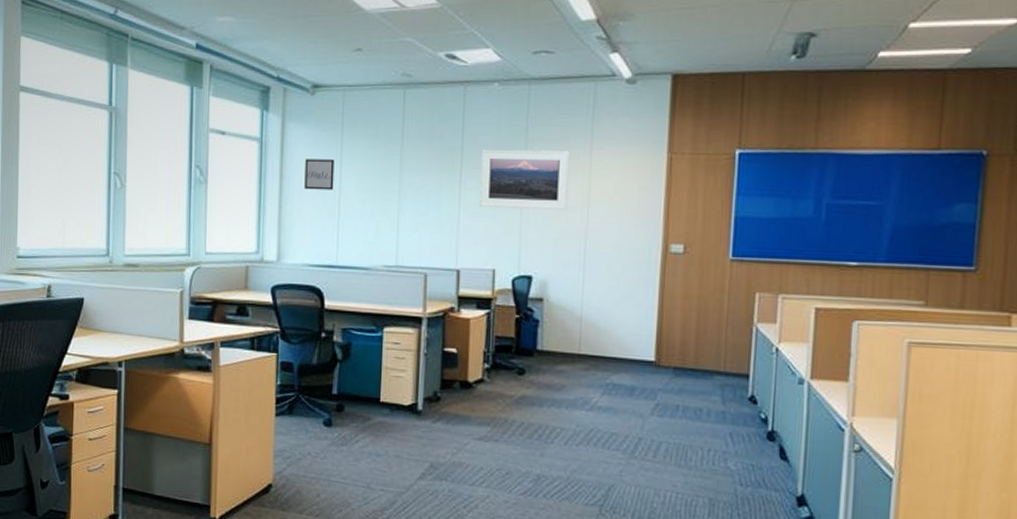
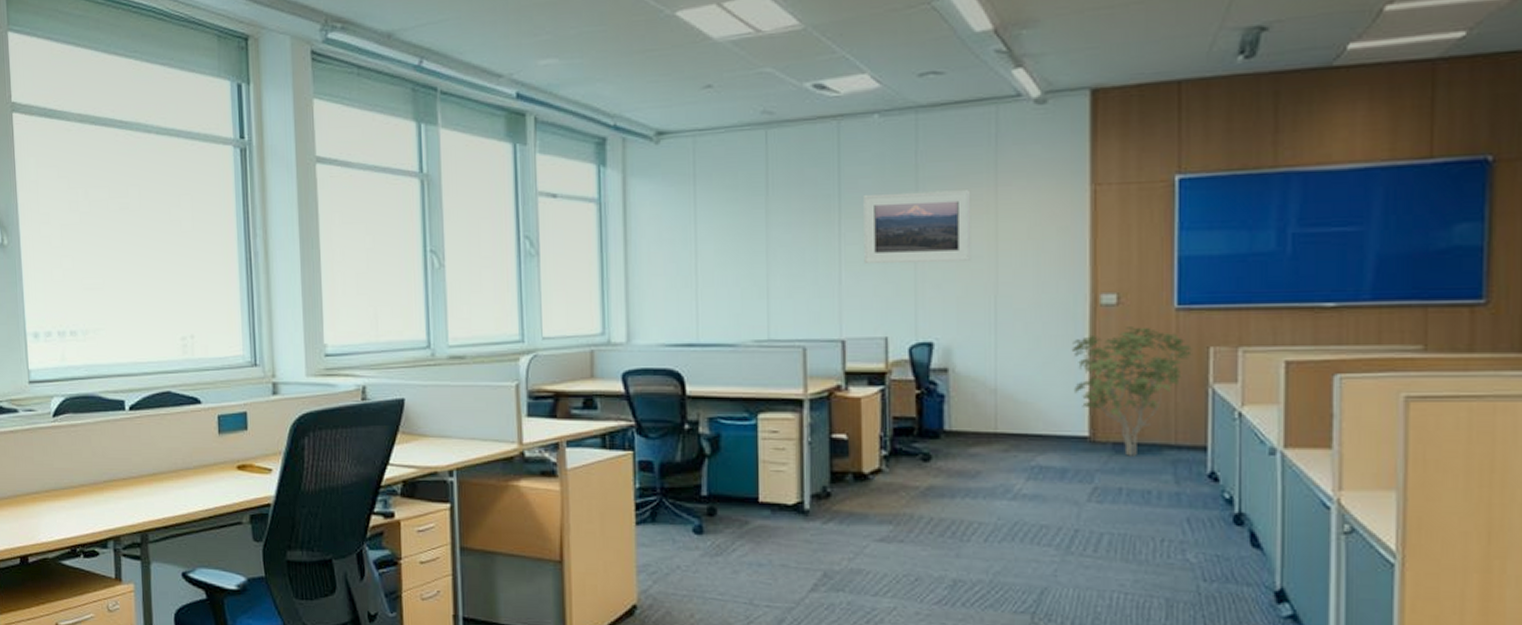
wall art: present [304,159,335,190] -> none [653,218,688,256]
shrub: none [644,271,742,380] -> present [1071,325,1192,456]

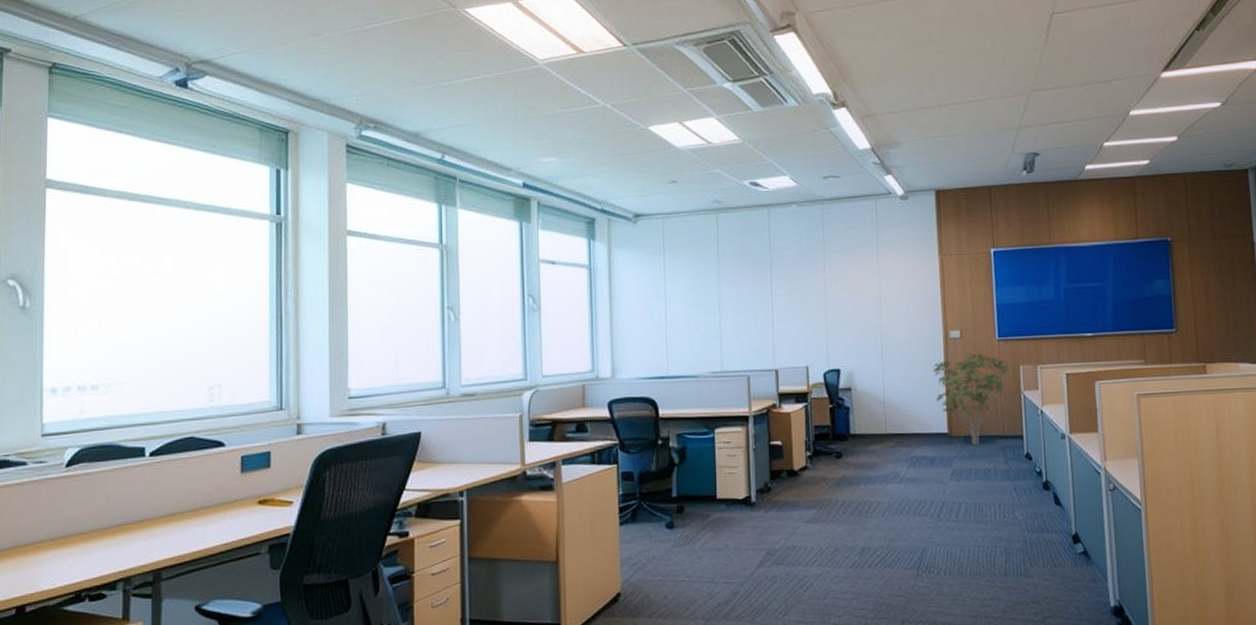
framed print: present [863,190,972,263] -> none [788,259,864,312]

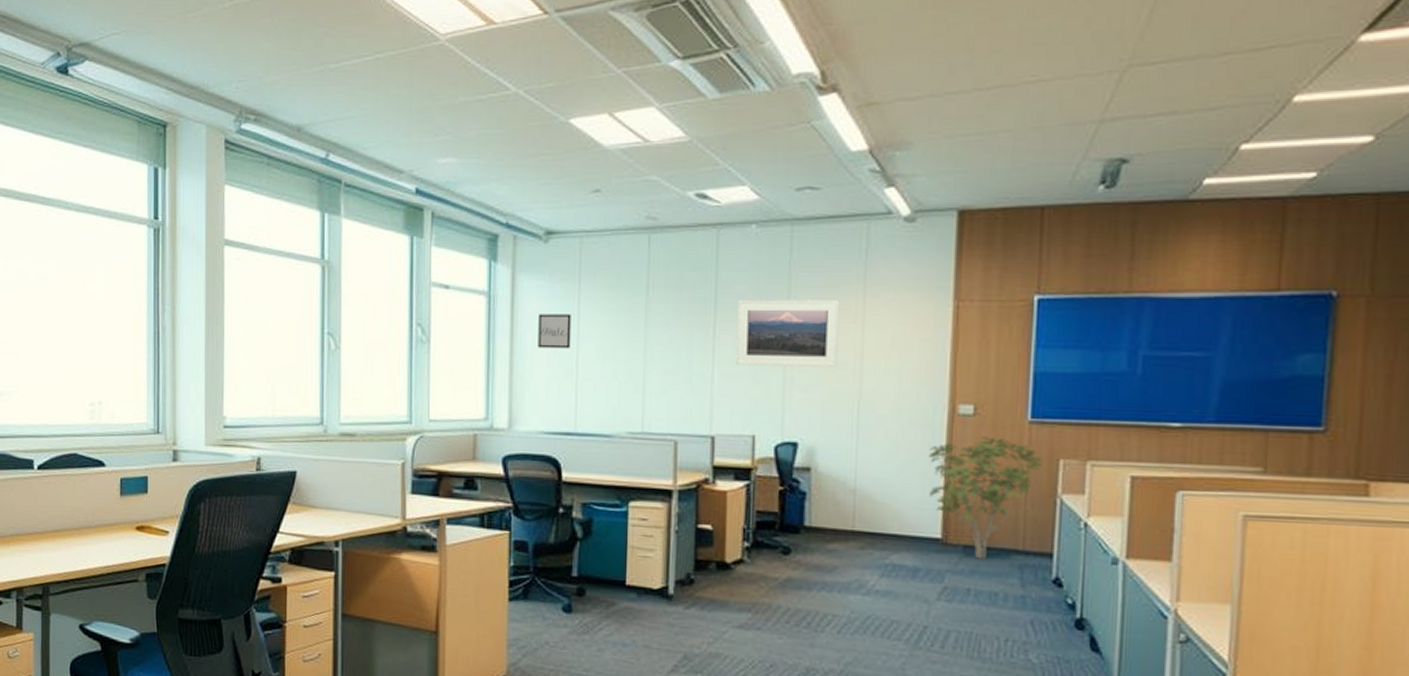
wall art: none [632,280,660,309] -> present [538,314,571,349]
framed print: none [788,259,864,312] -> present [736,299,840,368]

